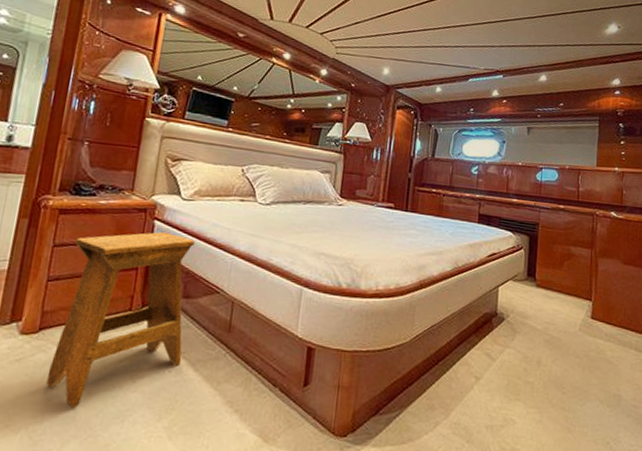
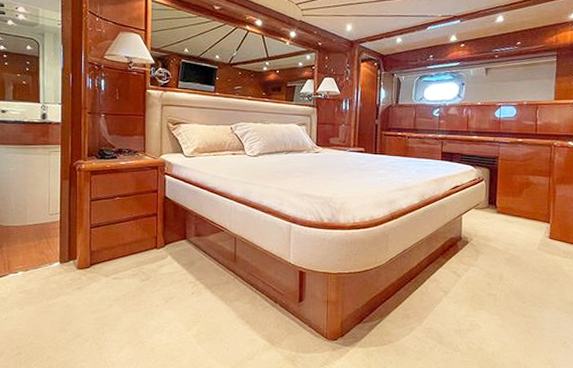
stool: present [46,231,195,408] -> none [102,184,200,322]

